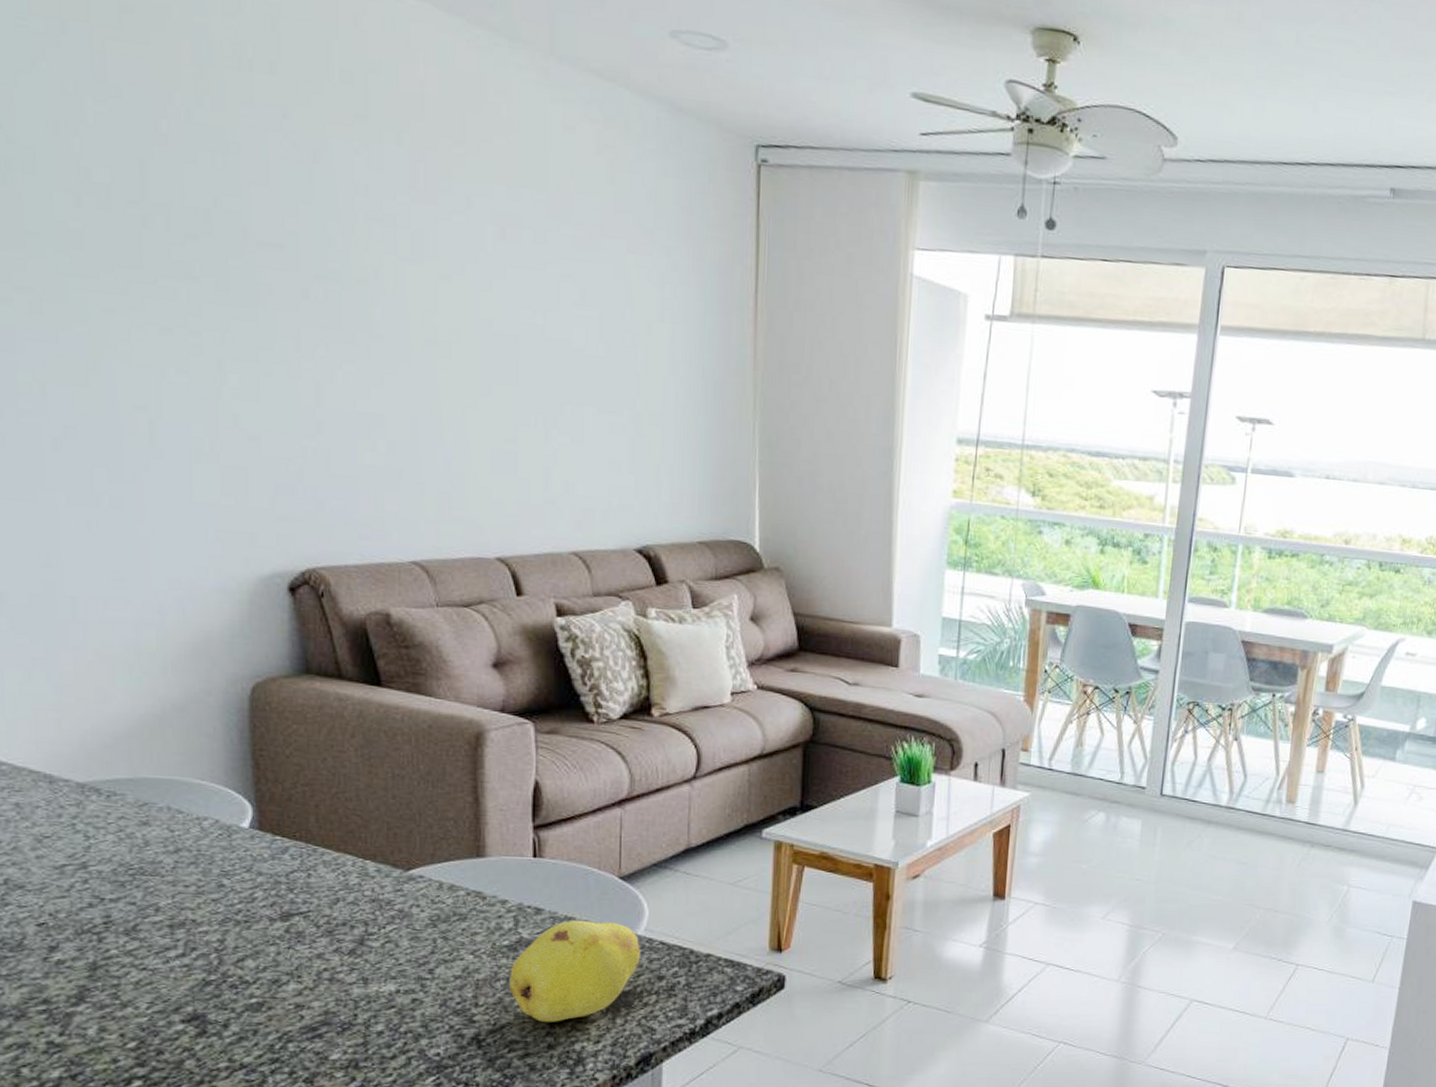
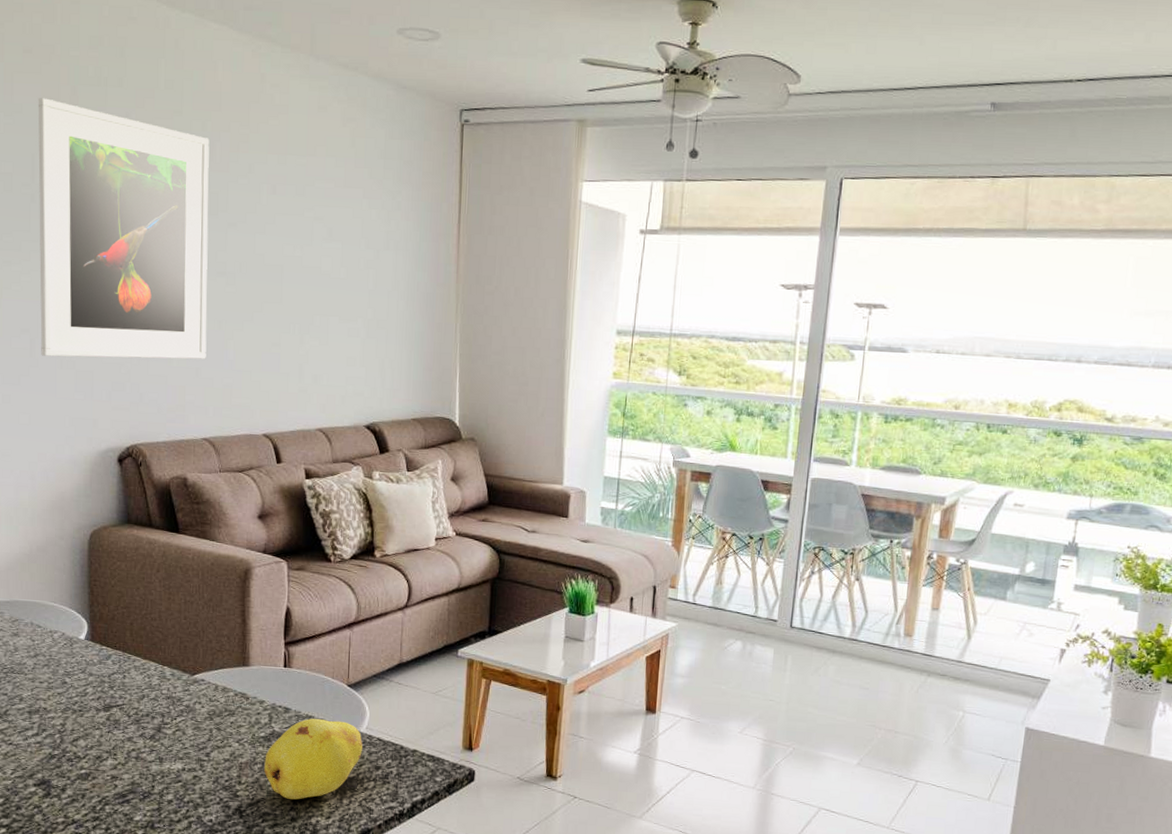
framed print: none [145,79,413,457] -> present [38,98,210,360]

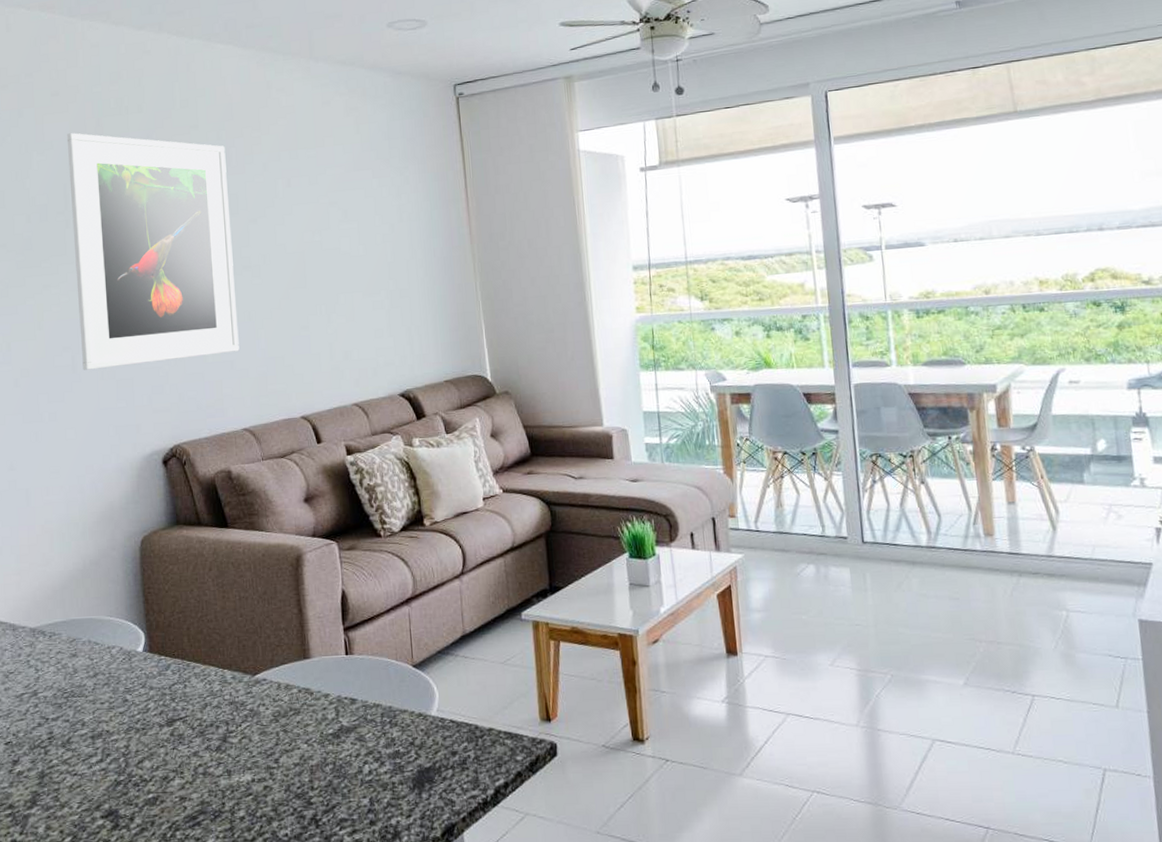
fruit: present [264,718,362,800] -> none [336,706,436,800]

